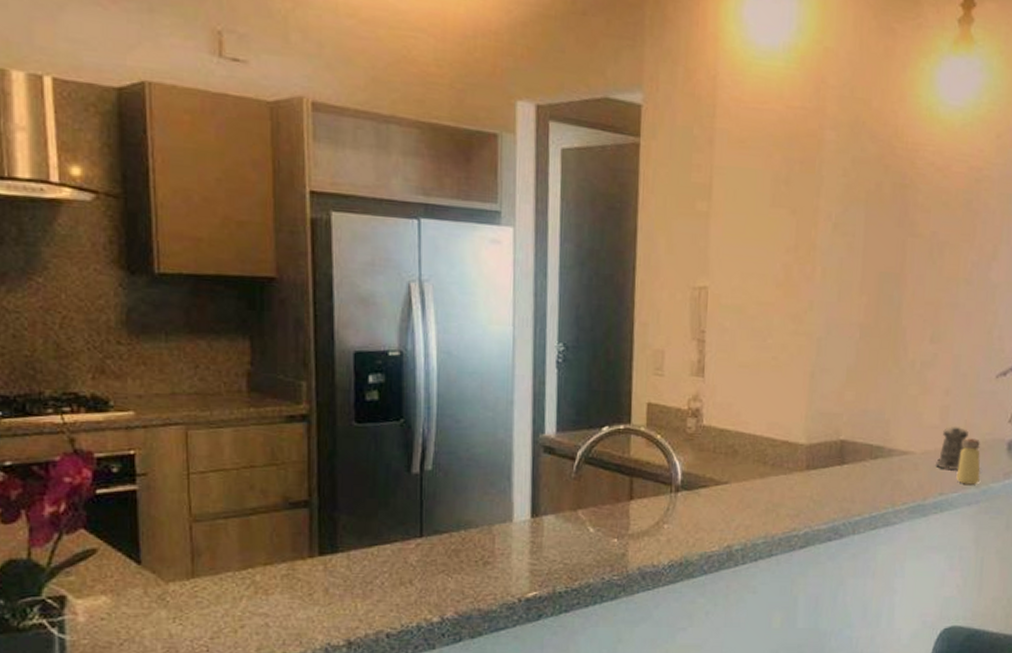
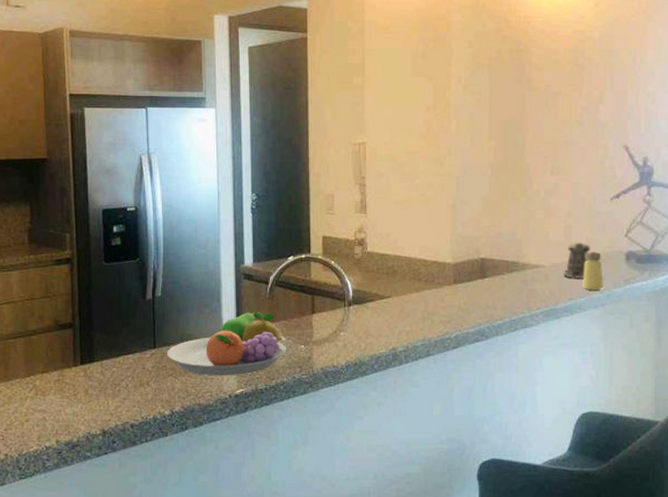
fruit bowl: none [438,495,595,575] -> present [167,312,287,376]

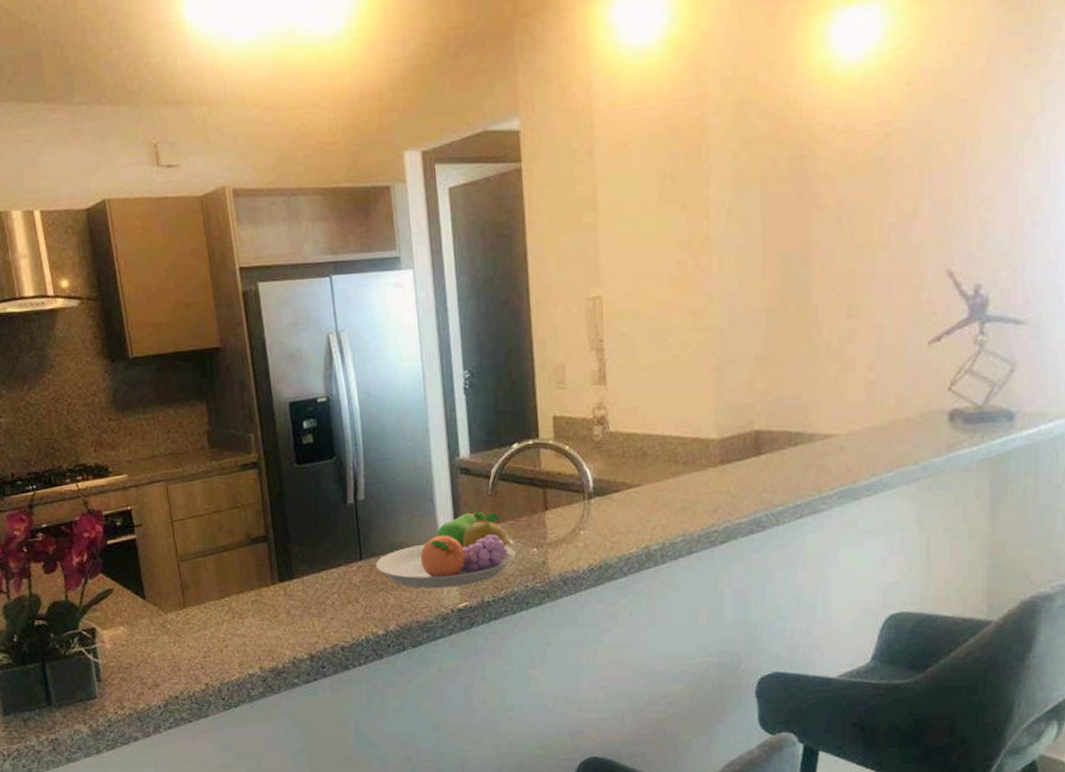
pepper shaker: present [564,243,590,278] -> none [865,402,900,449]
saltshaker: present [582,251,603,290] -> none [890,412,918,462]

